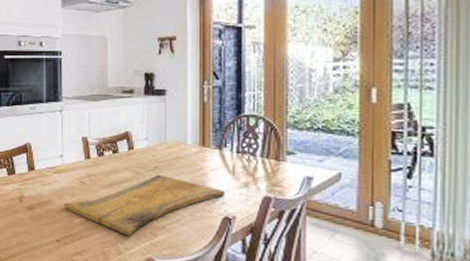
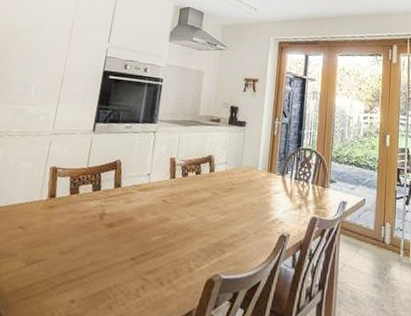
cutting board: present [63,174,225,237] -> none [143,195,283,254]

